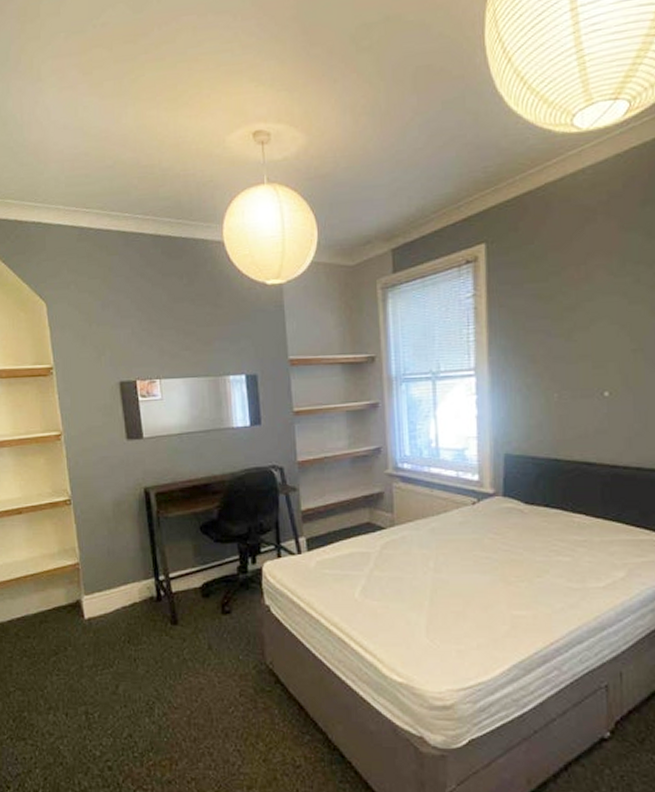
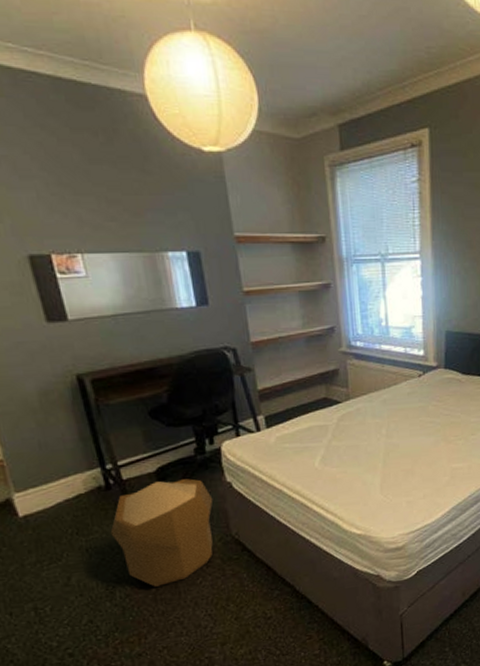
pouf: none [156,598,251,709] -> present [110,478,214,587]

